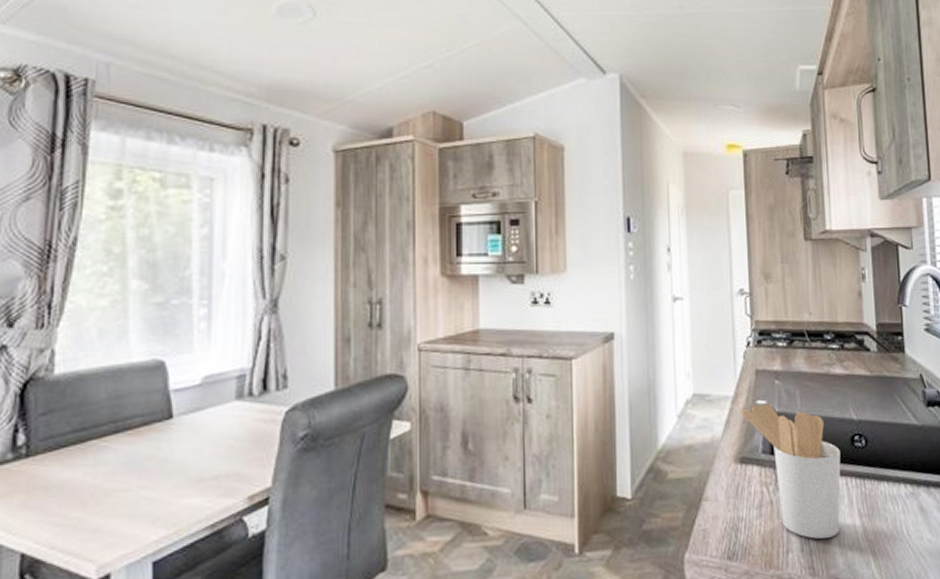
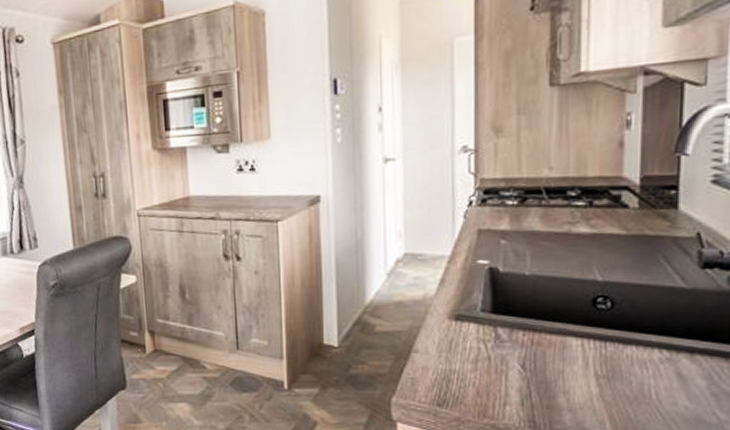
utensil holder: present [740,403,841,539] -> none [458,263,577,395]

